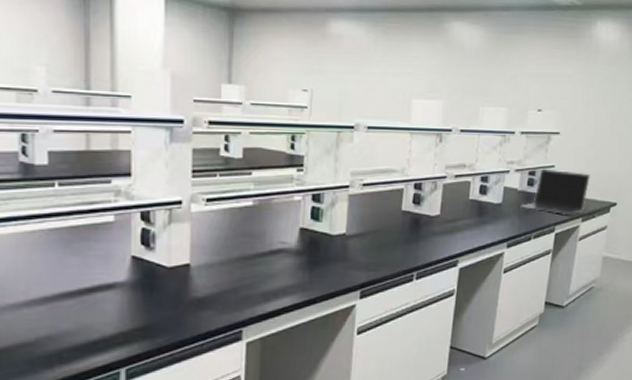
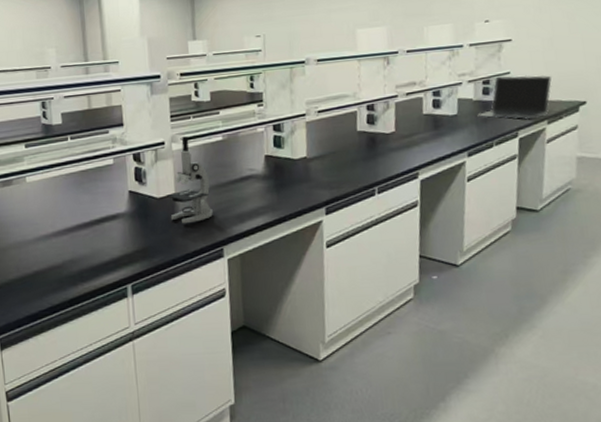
microscope: none [178,197,234,300] -> present [166,136,213,224]

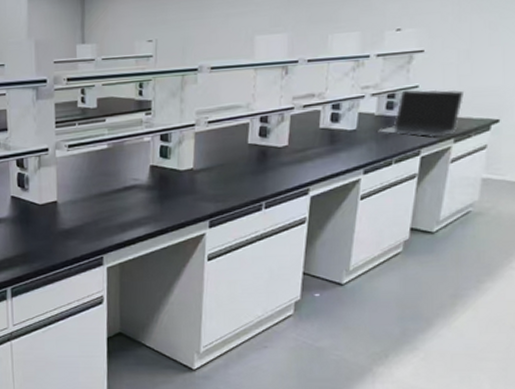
microscope: present [166,136,213,224] -> none [48,143,95,231]

